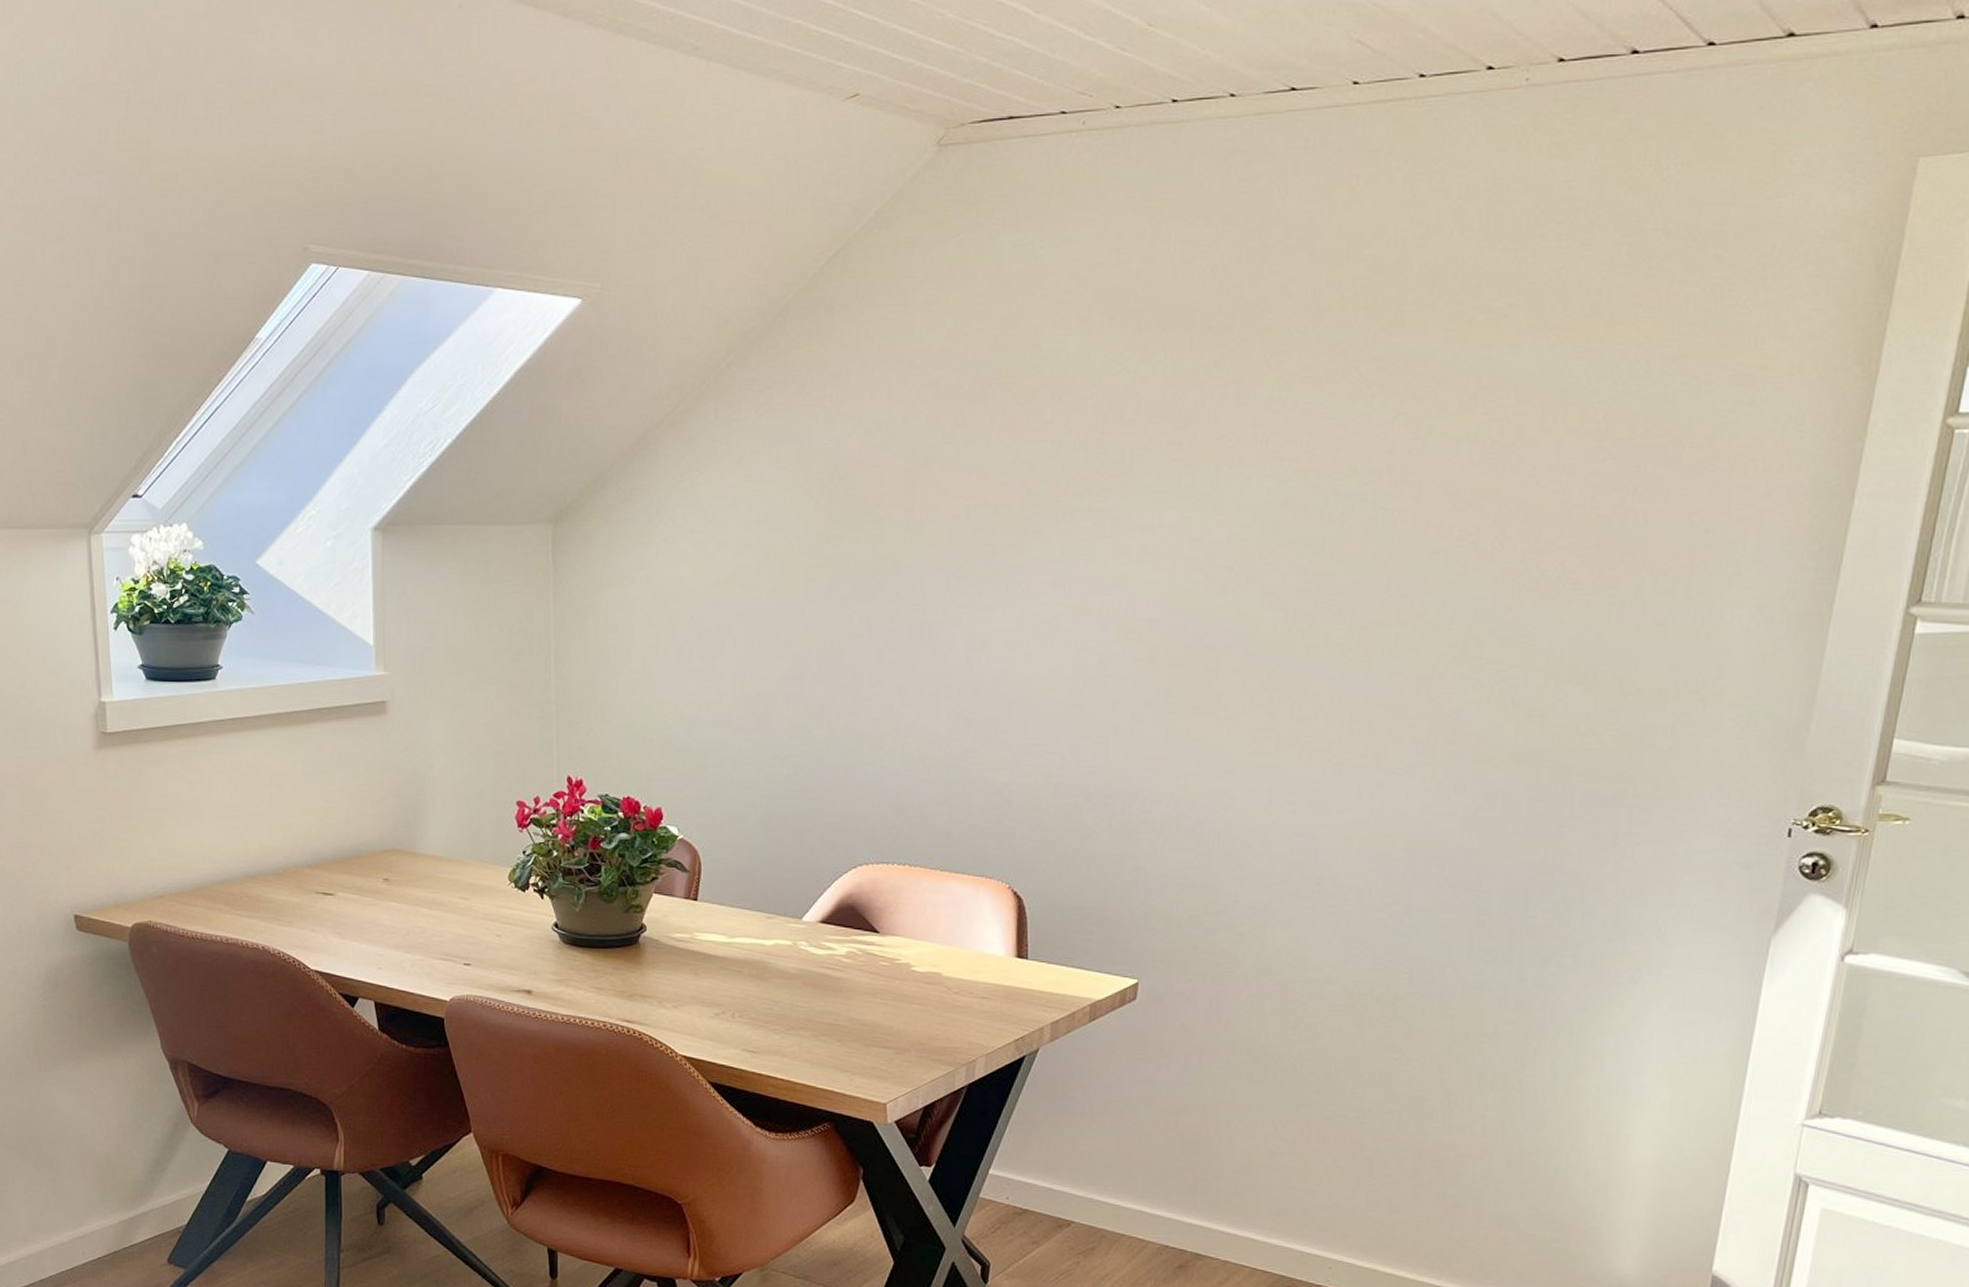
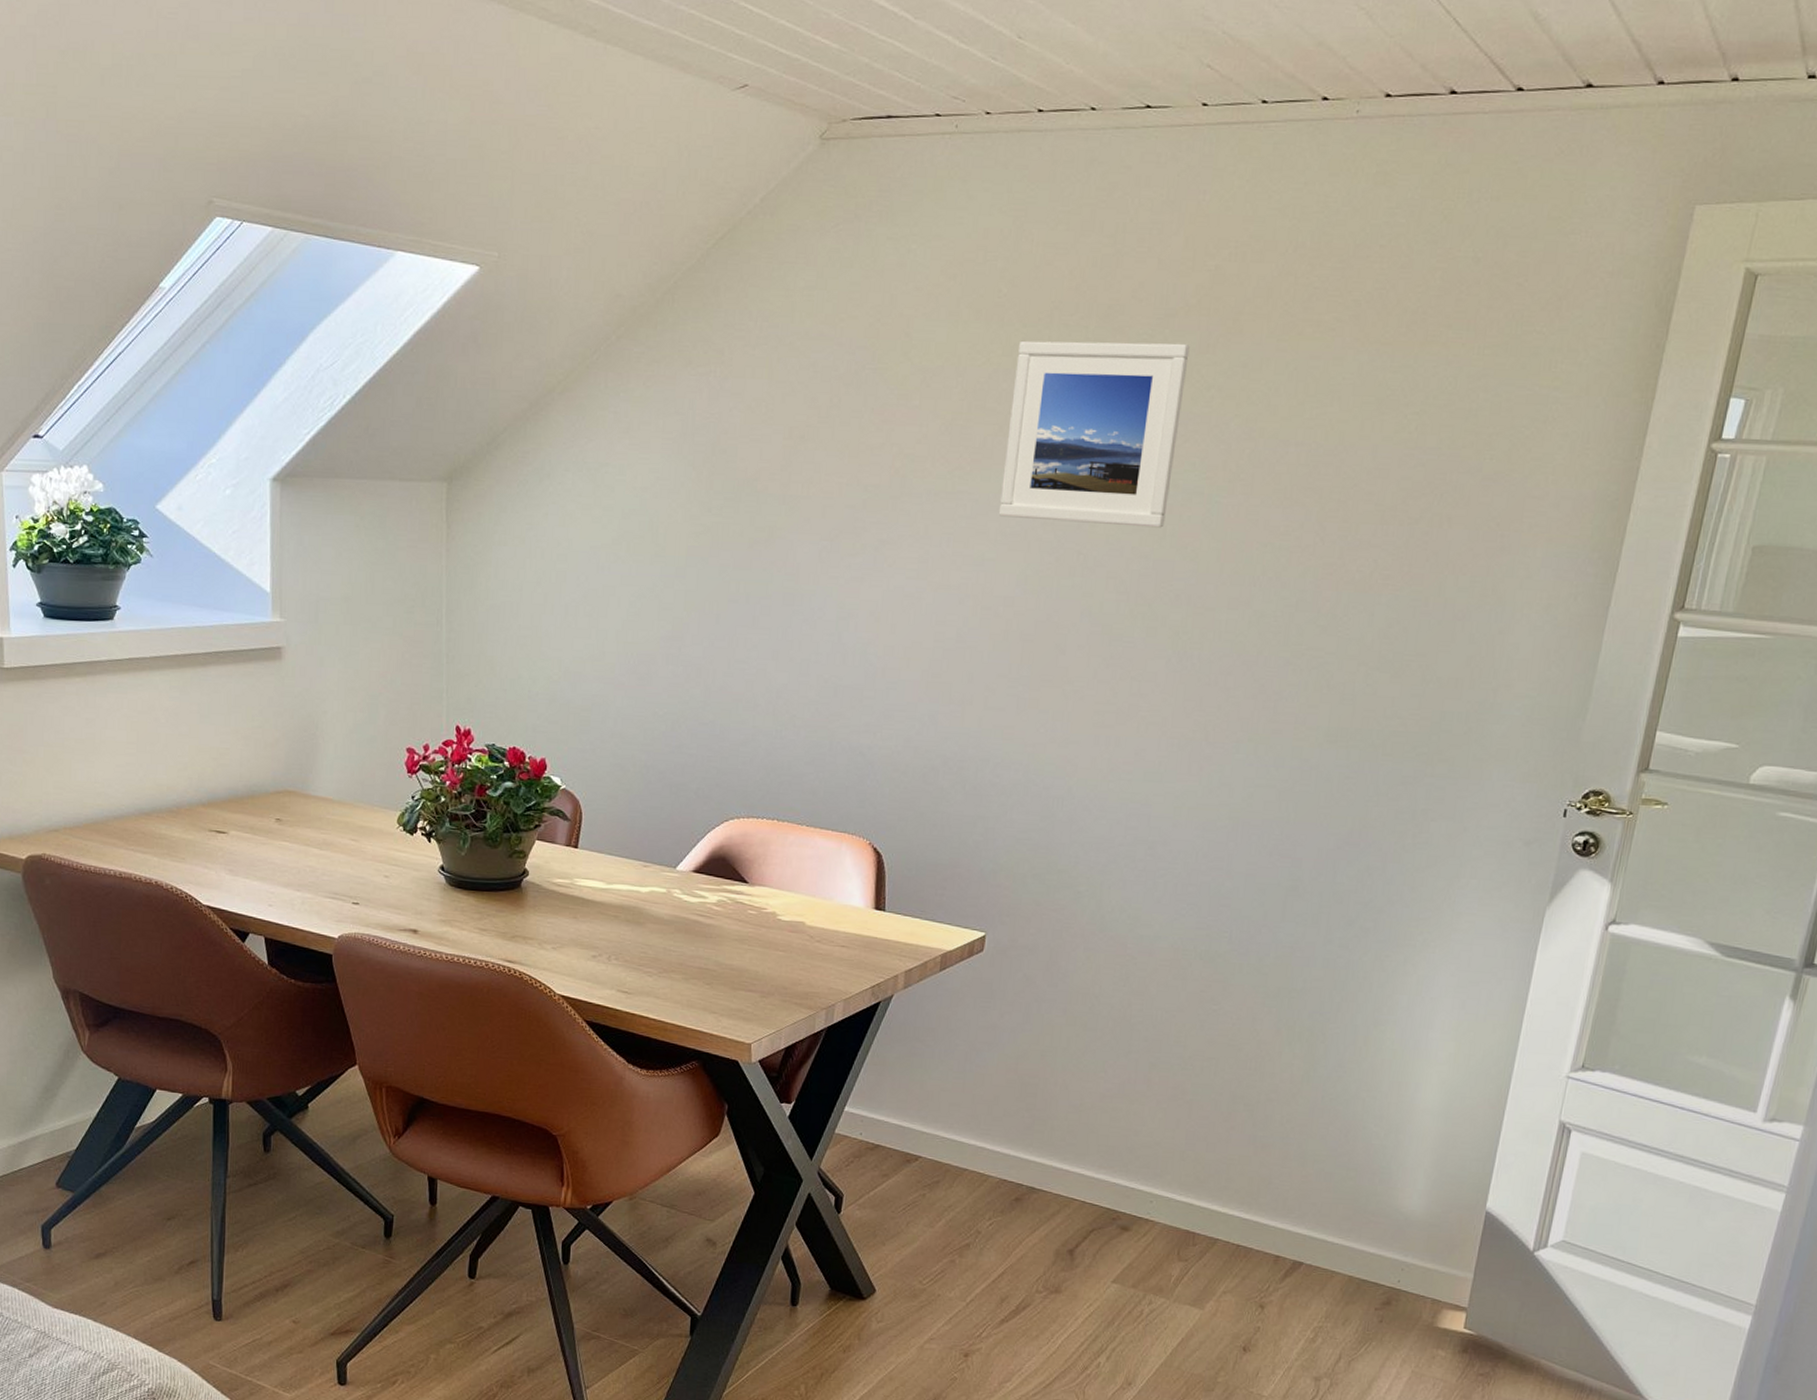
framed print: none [1140,339,1347,539] -> present [998,340,1190,528]

